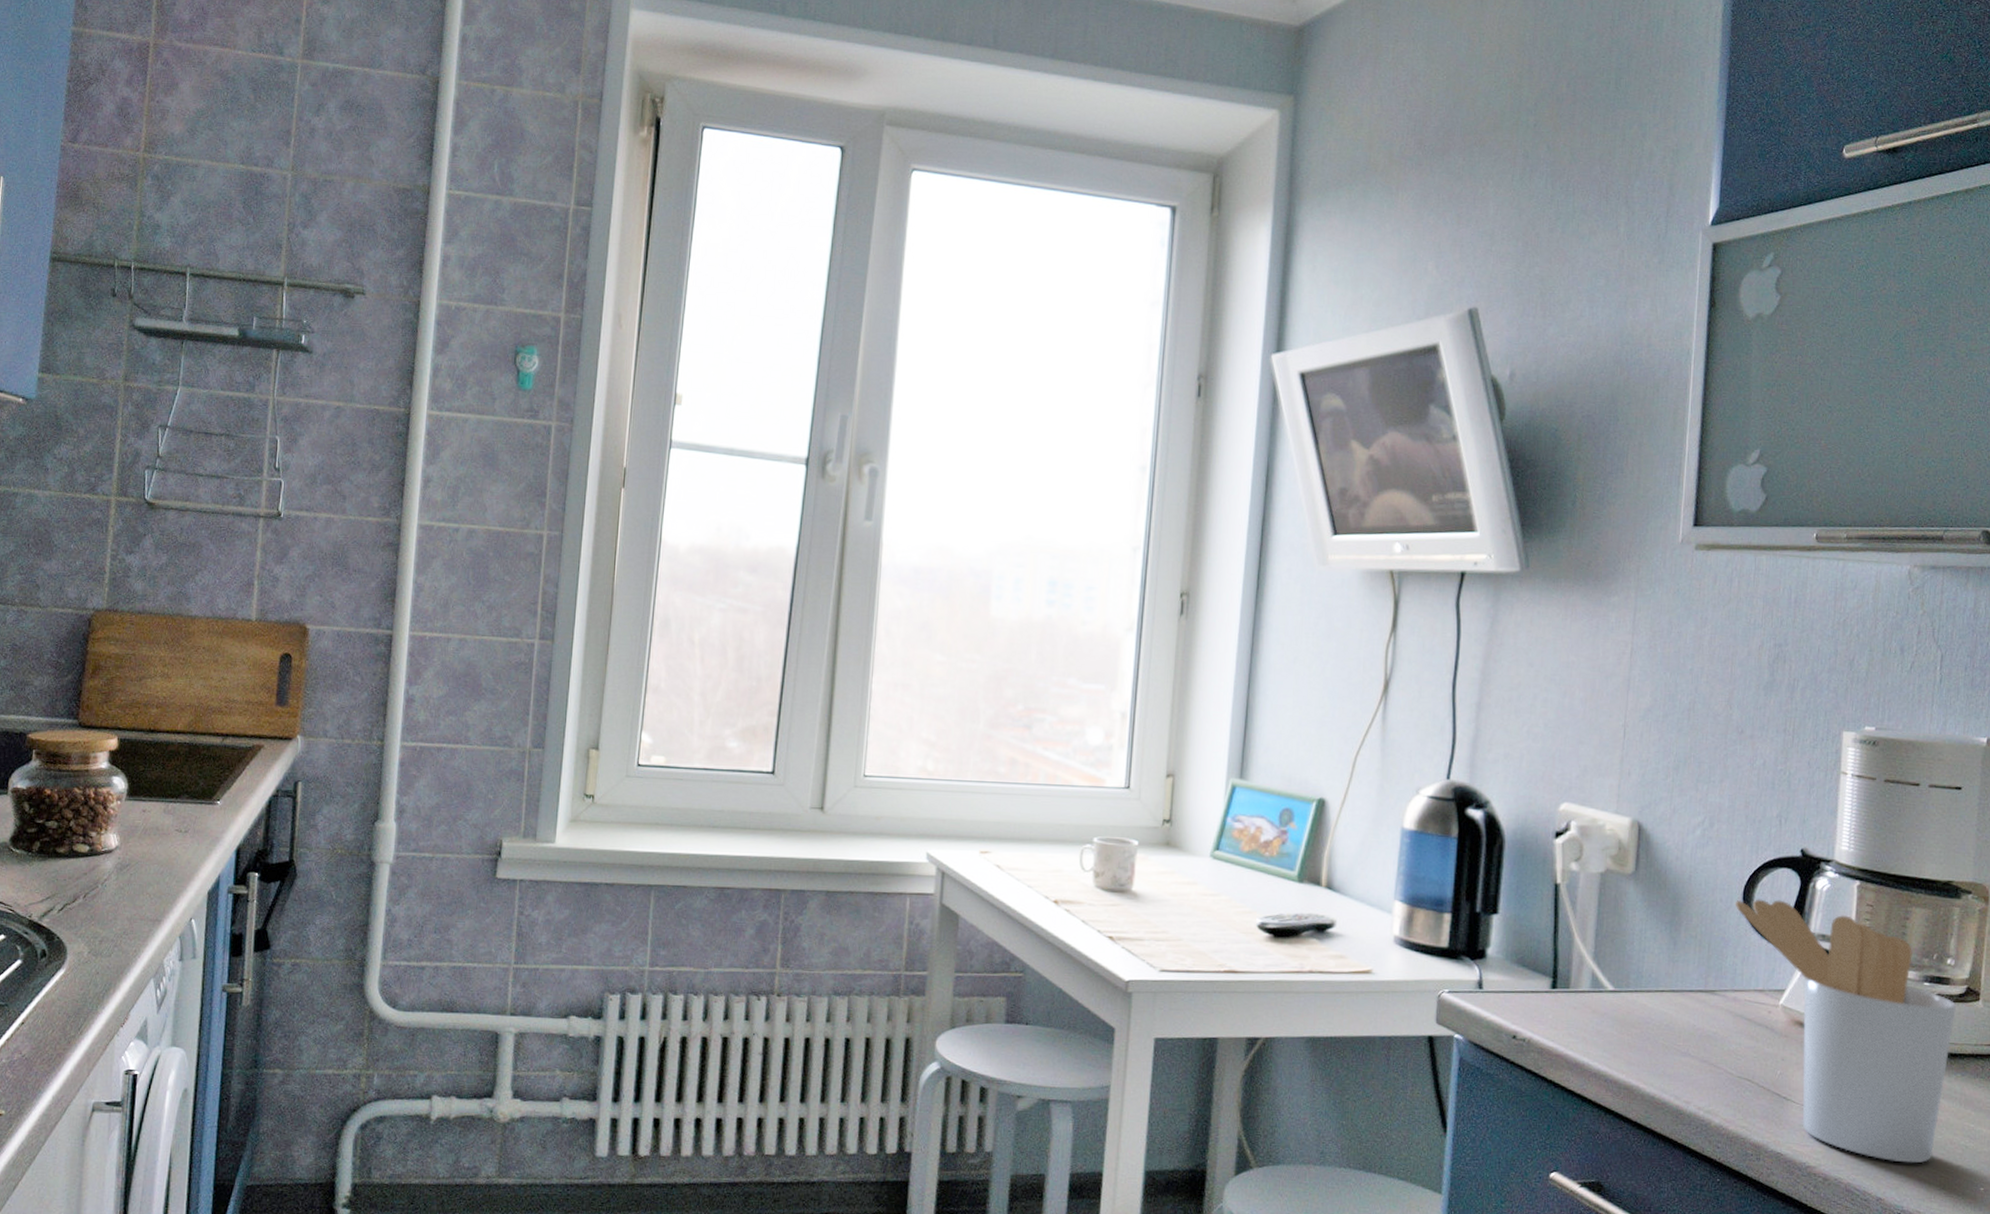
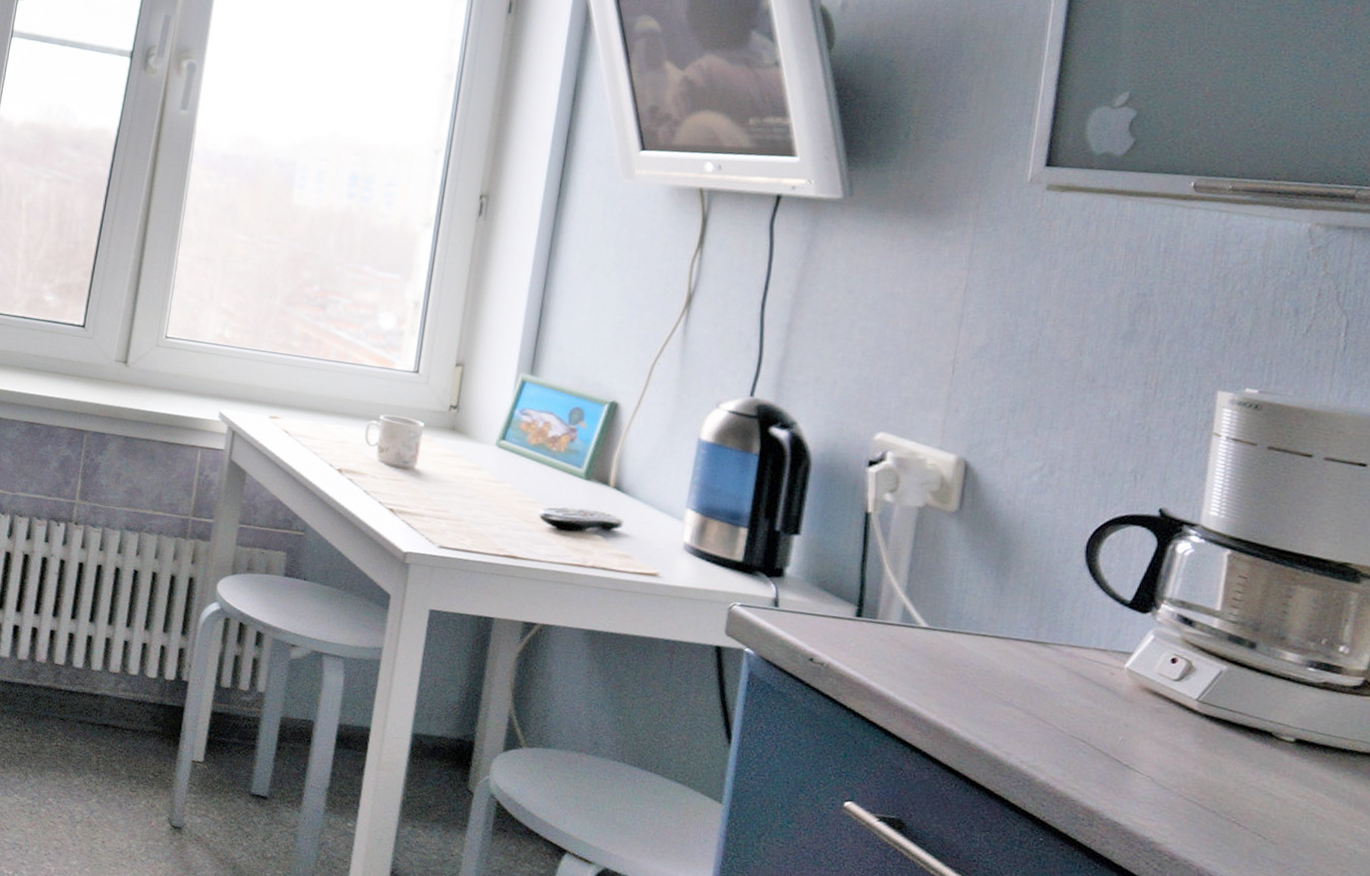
utensil holder: present [1735,899,1956,1164] -> none [1075,553,1348,861]

